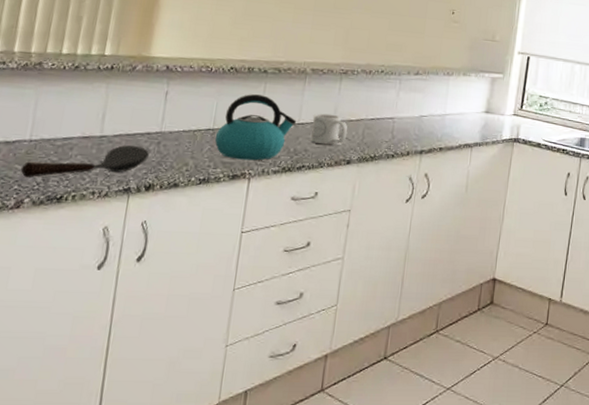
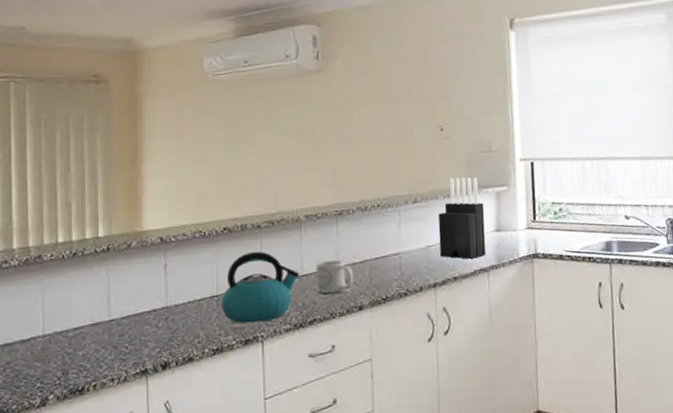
spoon: present [20,145,149,177] -> none [40,324,159,373]
knife block: none [431,58,479,134] -> present [438,177,486,259]

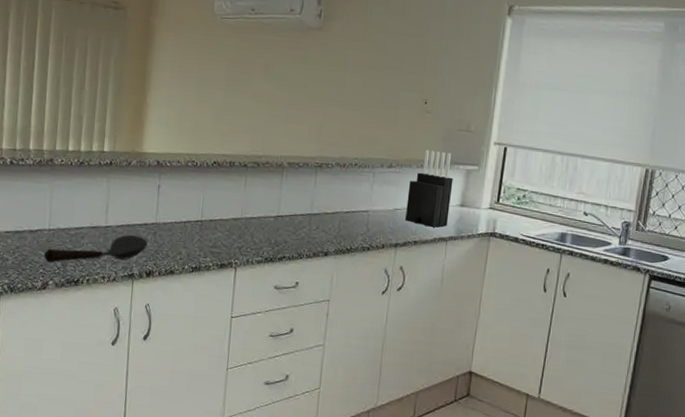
spoon: none [40,324,159,373] -> present [43,234,148,263]
kettle: present [220,251,300,323] -> none [203,187,277,251]
mug: present [315,260,354,294] -> none [289,206,325,237]

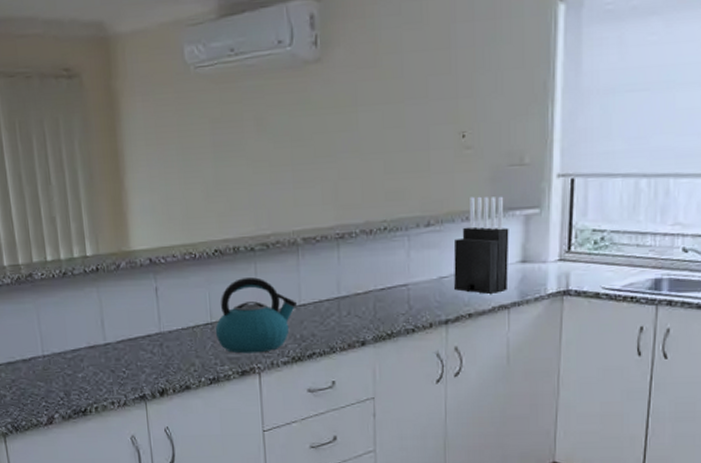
spoon: present [43,234,148,263] -> none [43,349,155,393]
kettle: none [203,187,277,251] -> present [215,277,298,354]

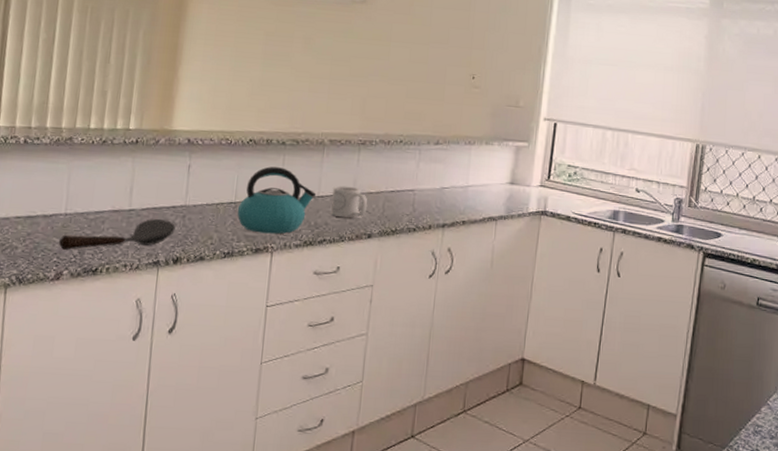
spoon: none [43,349,155,393] -> present [58,218,175,250]
mug: none [314,289,357,327] -> present [330,185,368,218]
knife block: present [453,196,509,294] -> none [453,125,503,207]

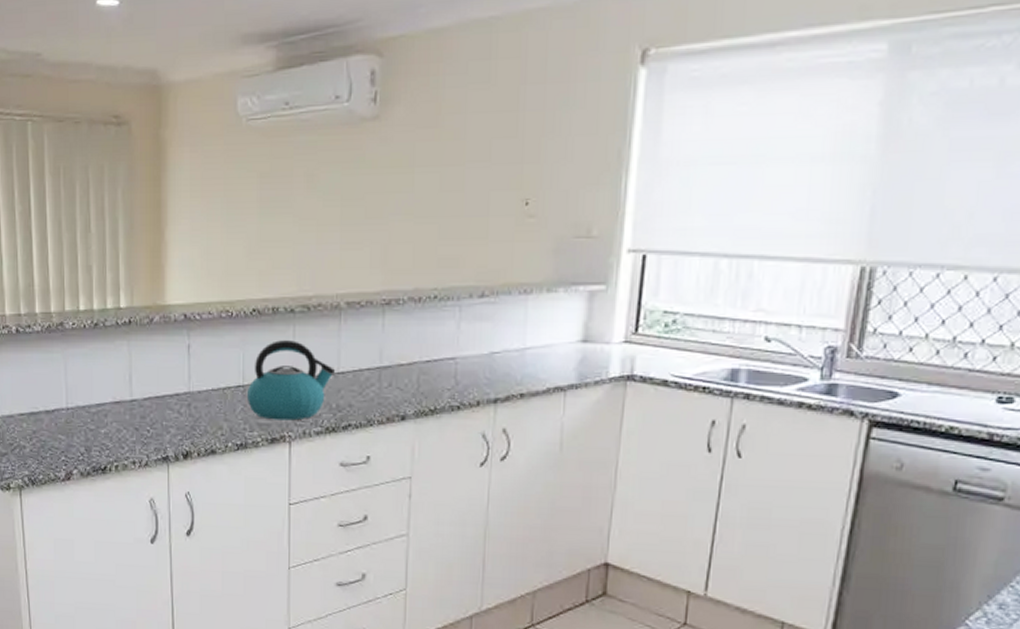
spoon: present [58,218,175,250] -> none [64,408,181,448]
mug: present [330,185,368,218] -> none [353,358,399,398]

